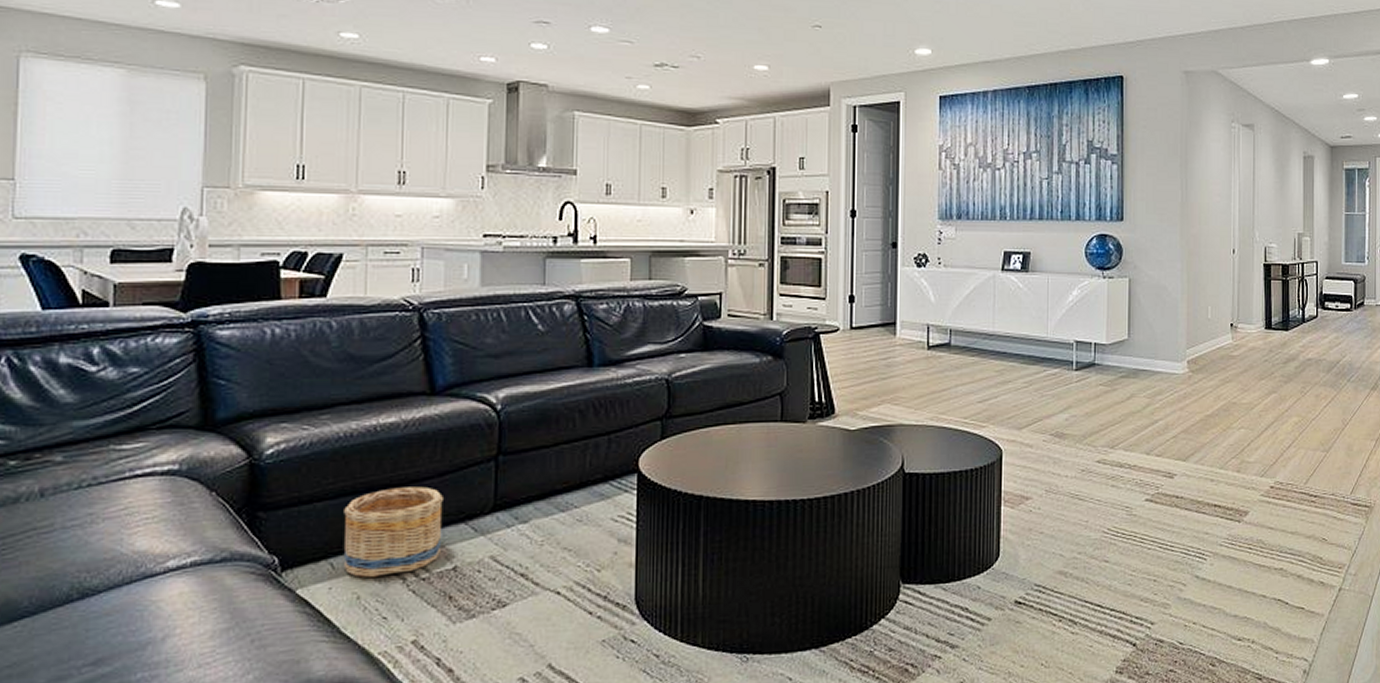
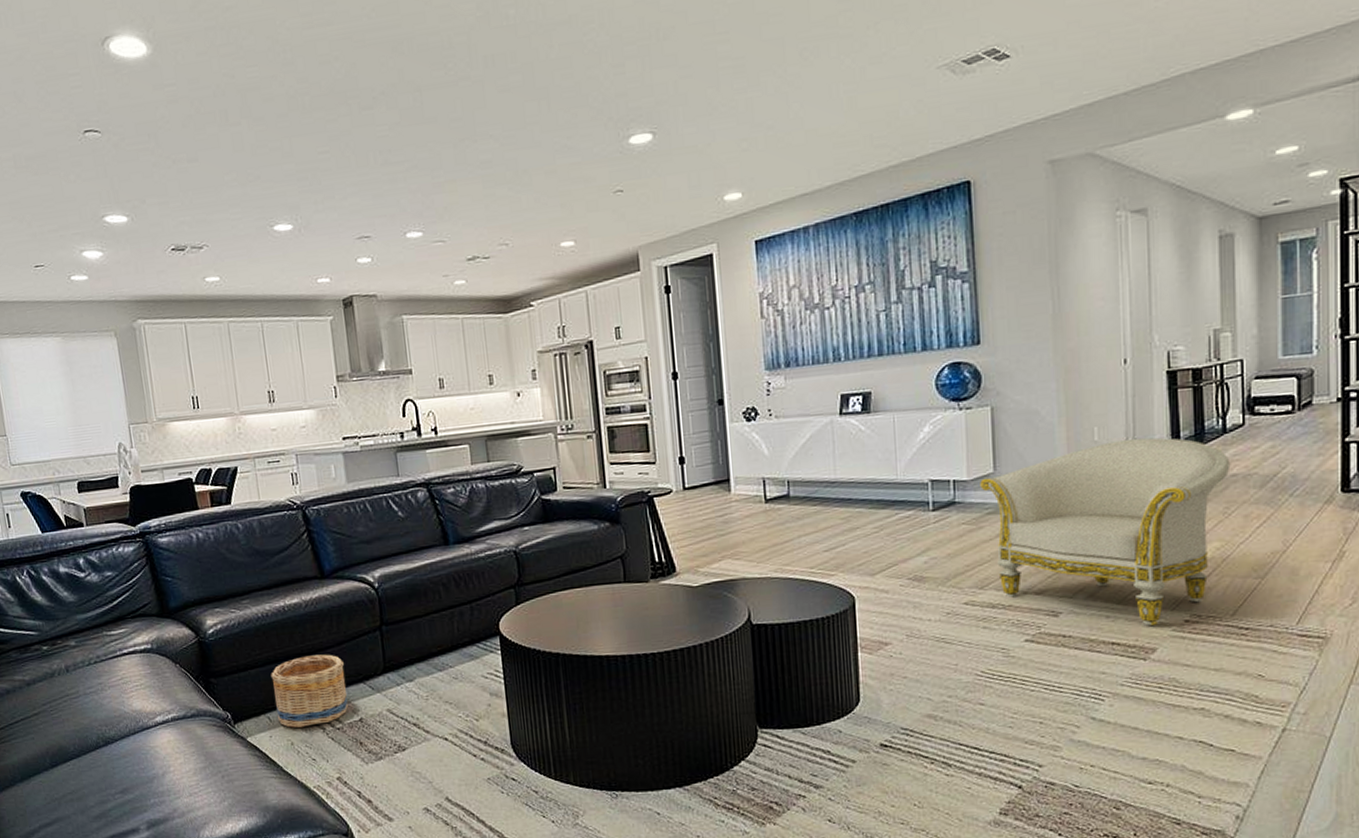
armchair: none [1116,321,1307,490] -> present [980,437,1231,626]

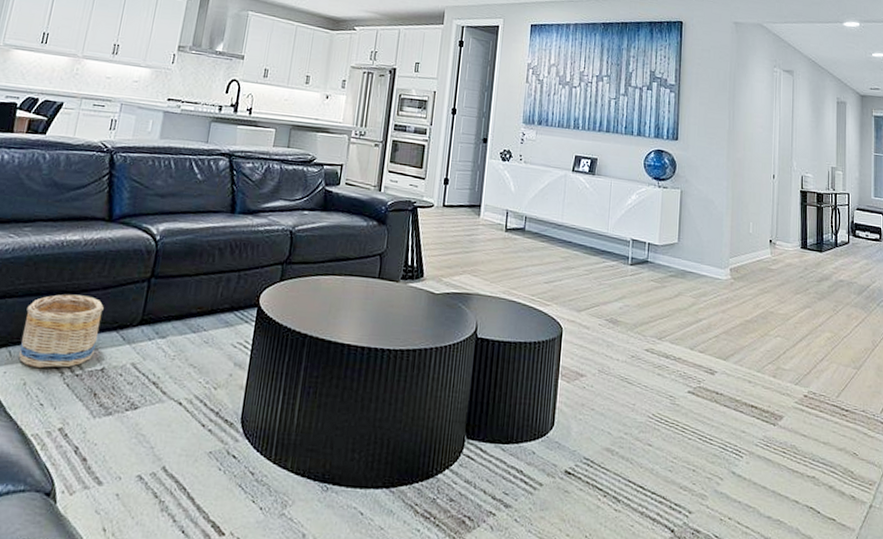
armchair: present [980,437,1231,626] -> none [667,236,839,395]

